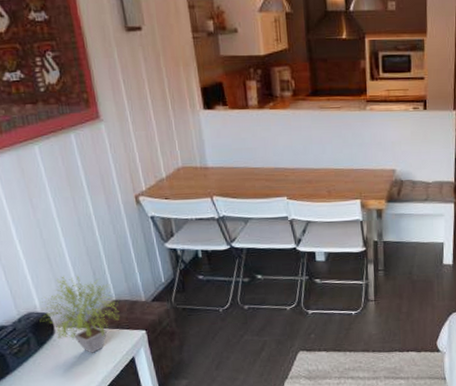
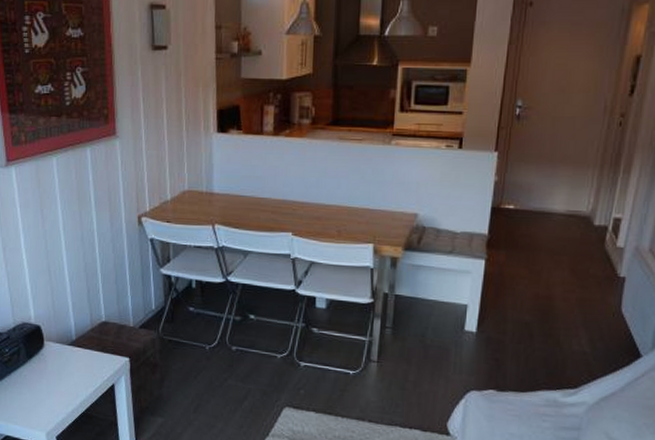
potted plant: present [39,275,120,353] -> none [32,290,107,374]

